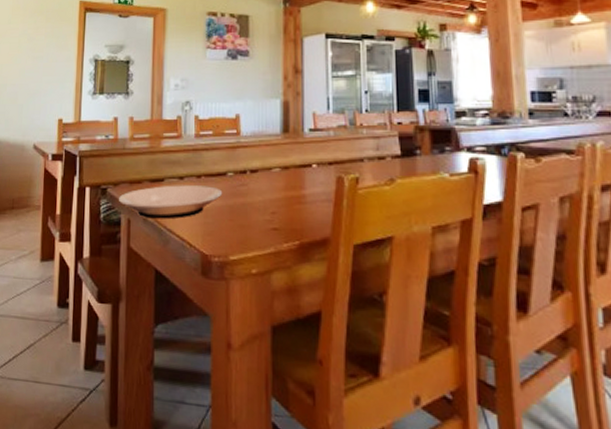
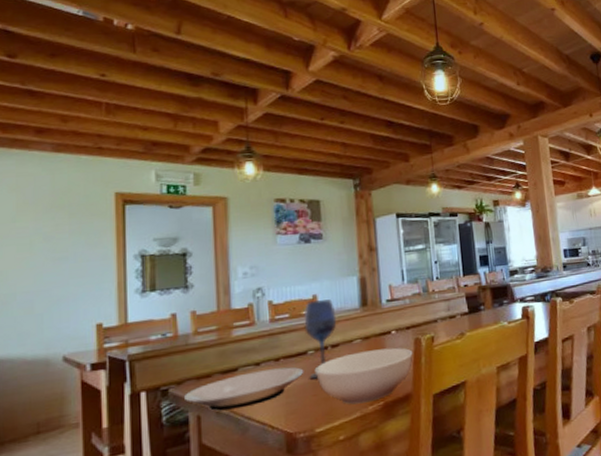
wineglass: none [226,121,257,203] -> present [304,299,337,379]
bowl: none [232,182,334,239] -> present [314,347,413,405]

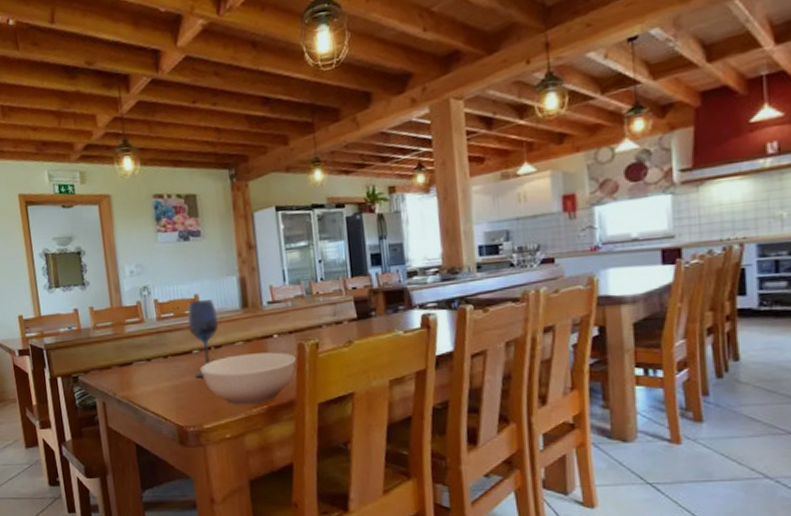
plate: present [184,366,304,411] -> none [91,364,191,400]

